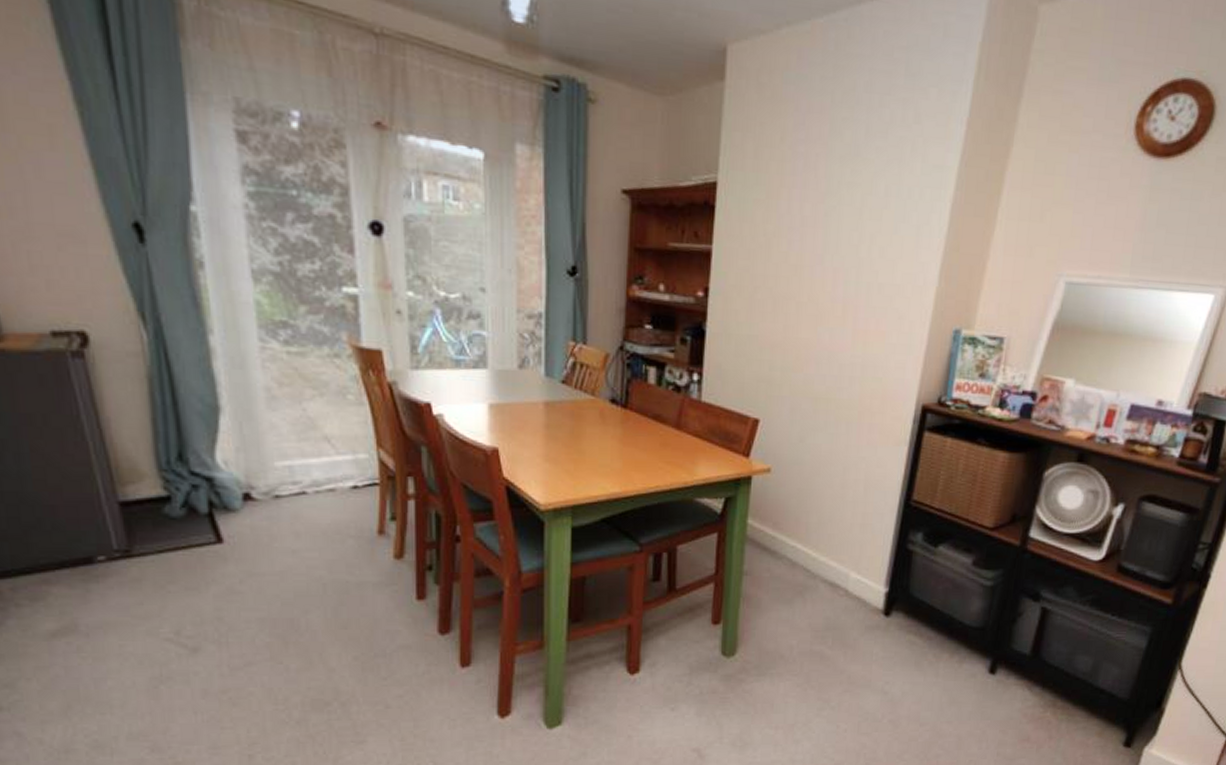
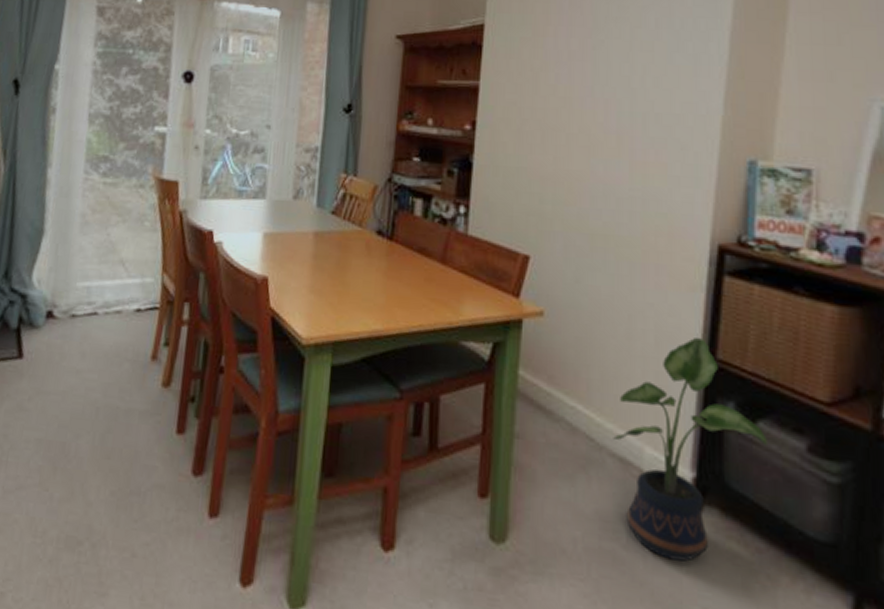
potted plant: none [825,484,944,652] -> present [613,338,767,562]

